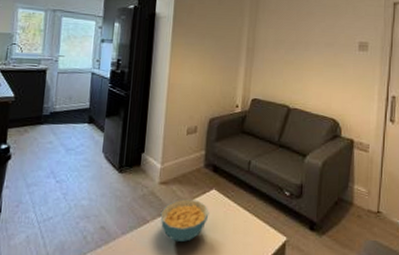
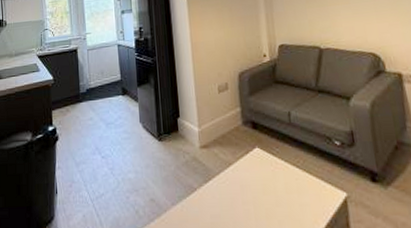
cereal bowl: present [160,199,209,242] -> none [206,161,257,208]

